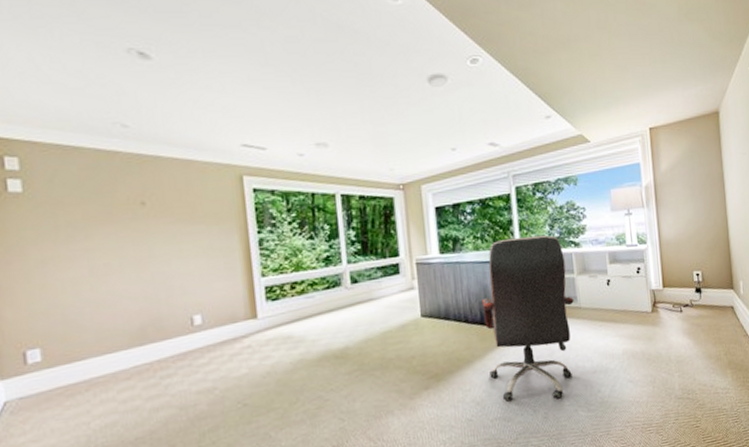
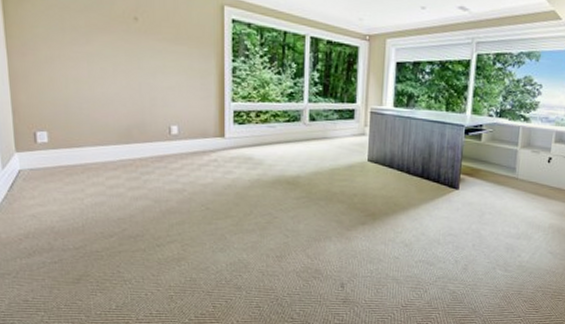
office chair: present [483,234,574,402] -> none [421,102,513,255]

